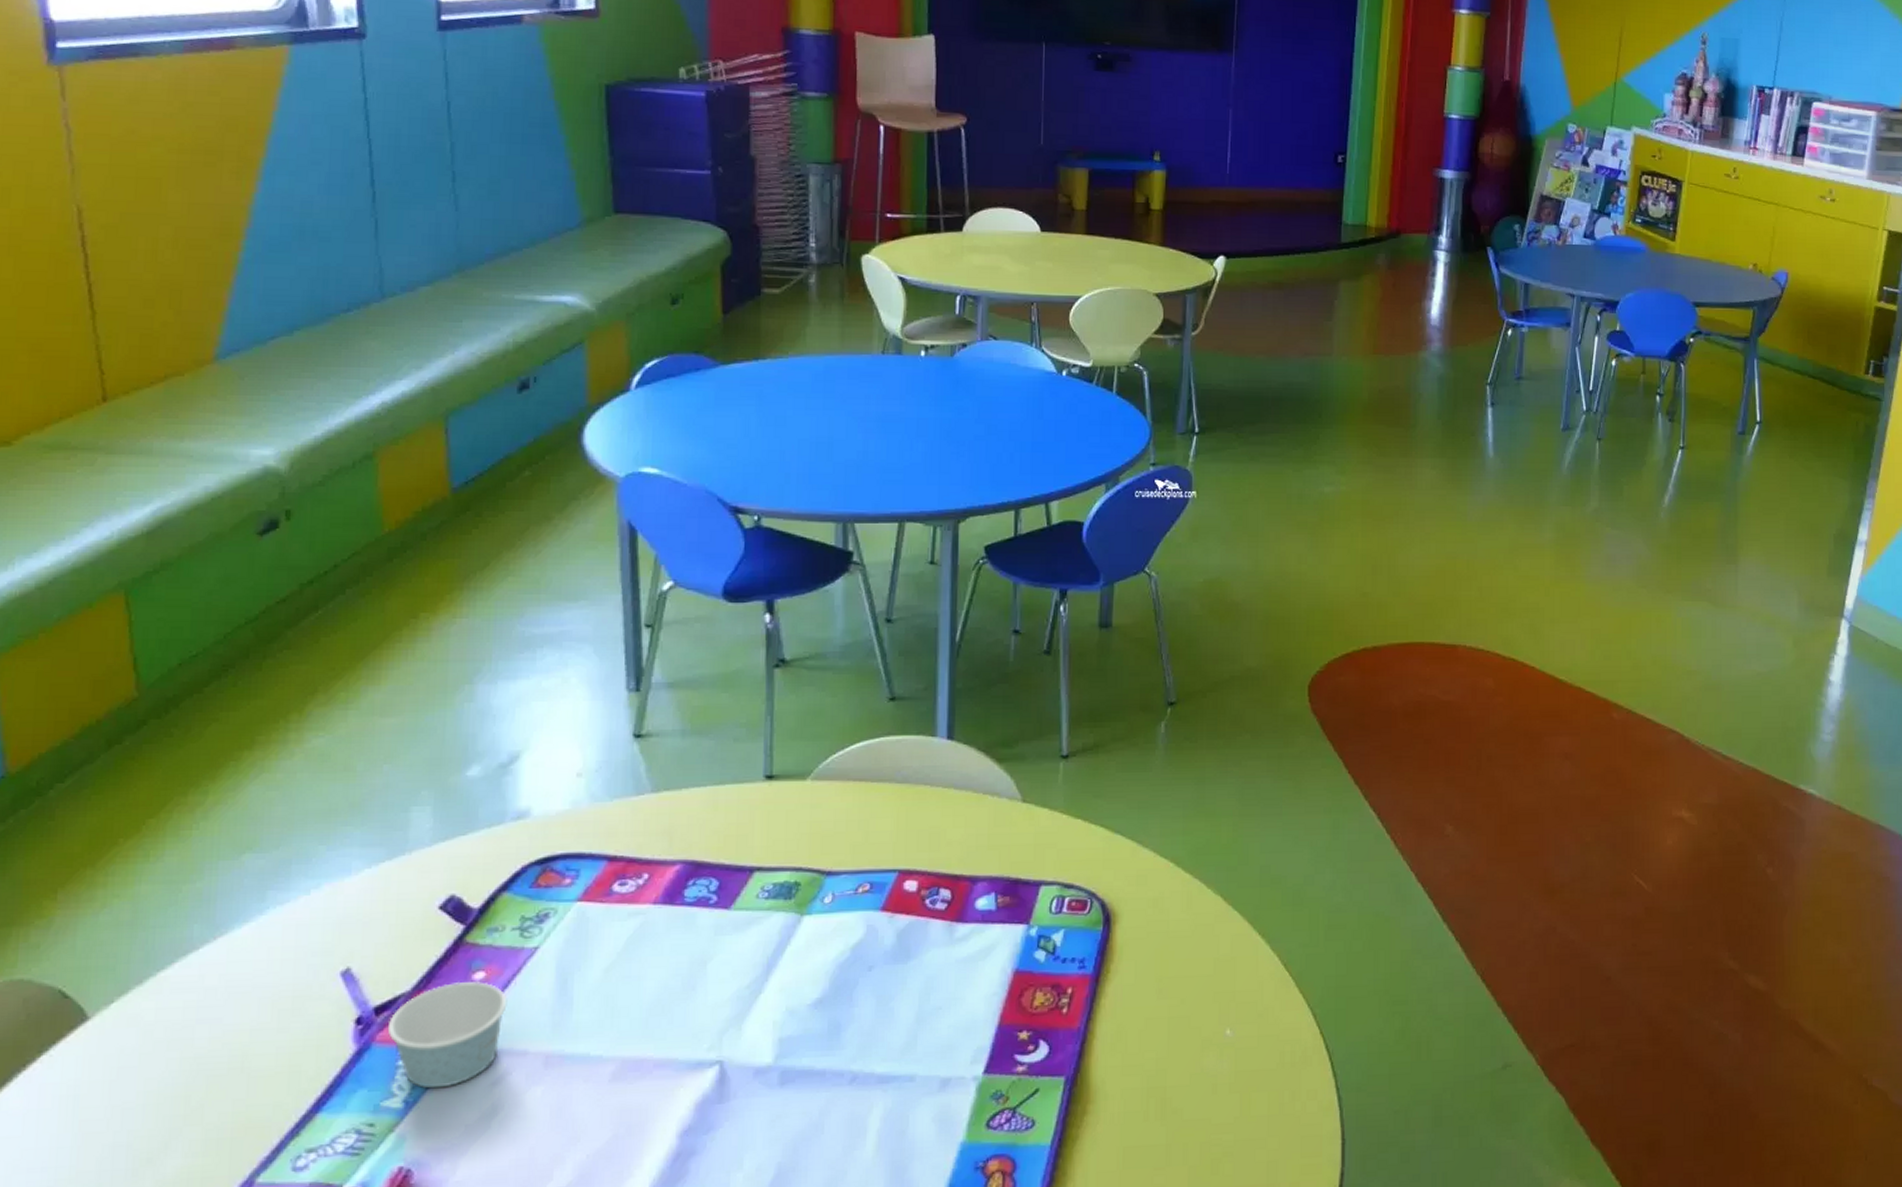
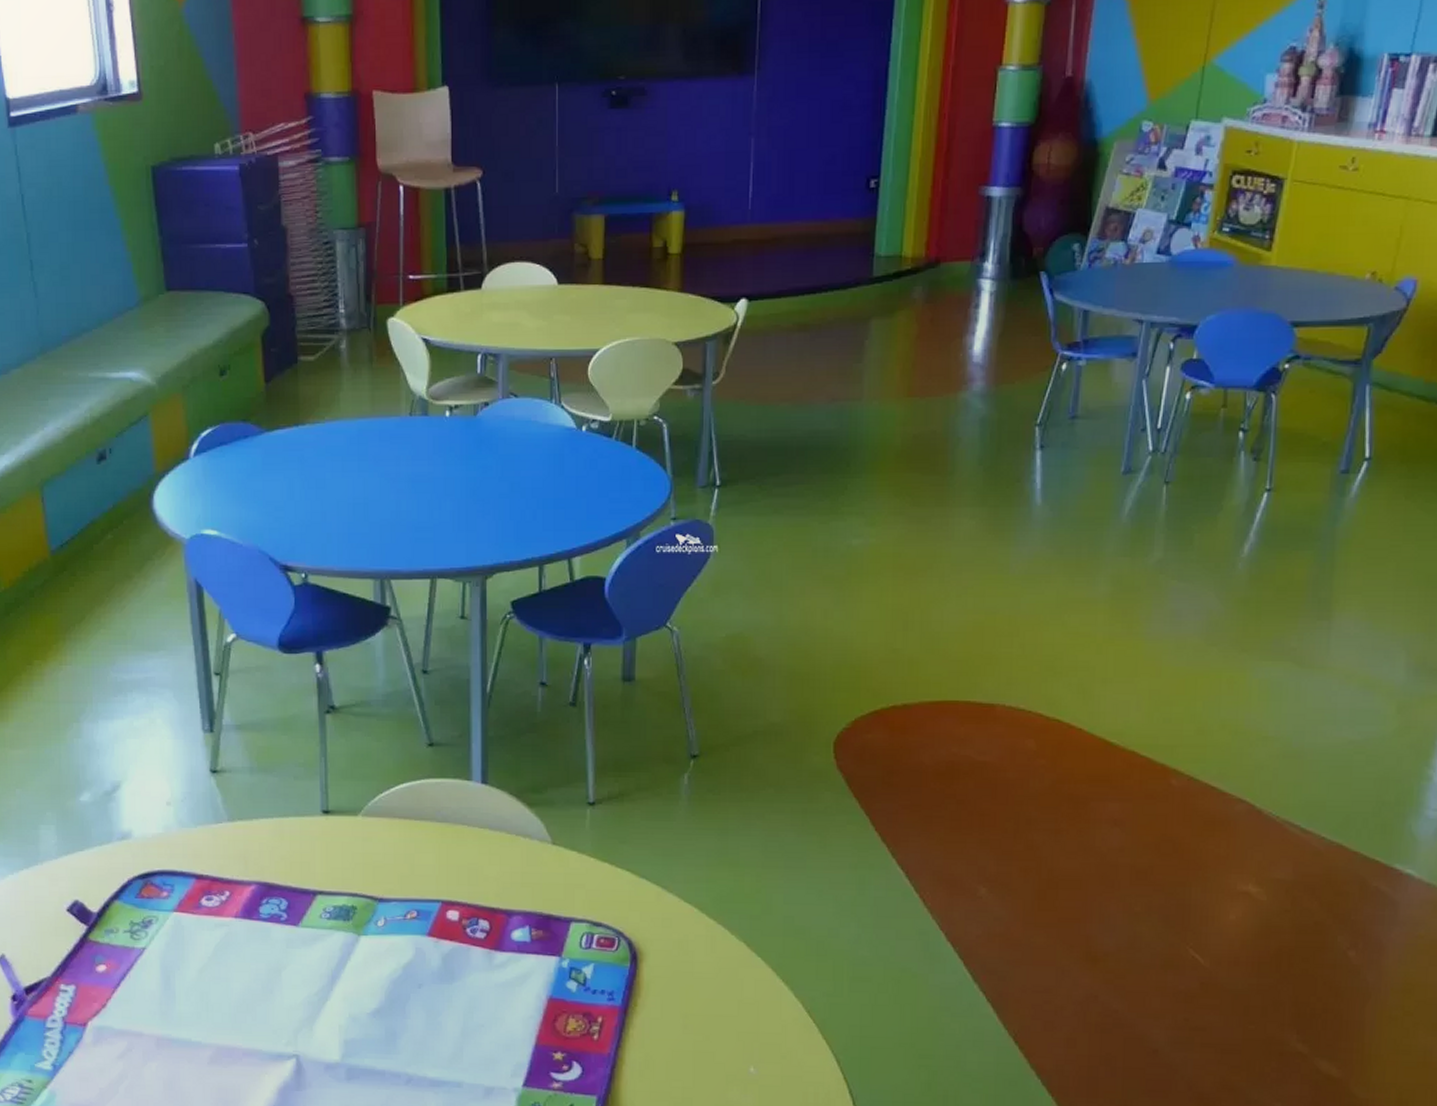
paper cup: present [387,980,508,1089] -> none [35,971,125,1057]

